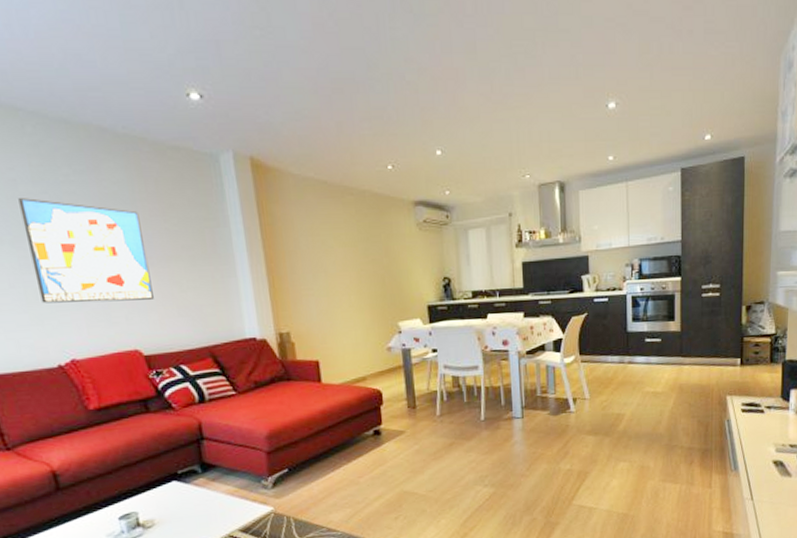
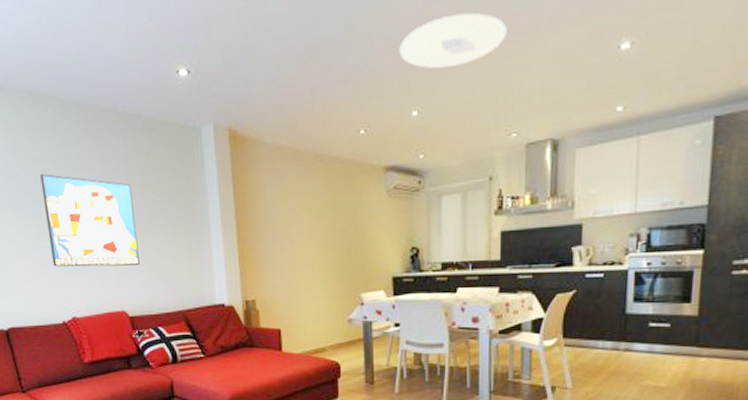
ceiling light: none [420,64,516,113] -> present [399,12,507,69]

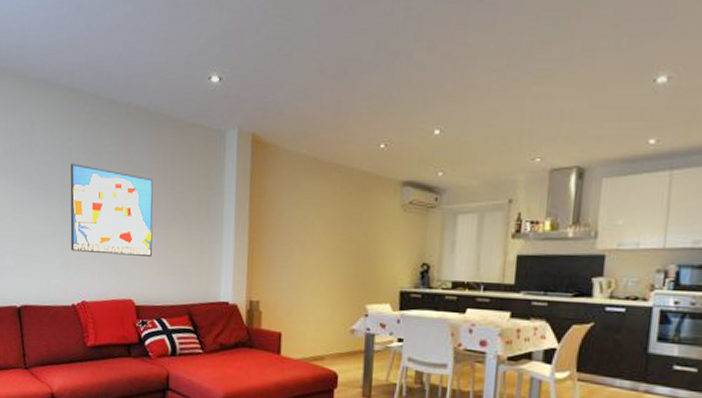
ceiling light: present [399,12,507,69] -> none [426,39,538,91]

